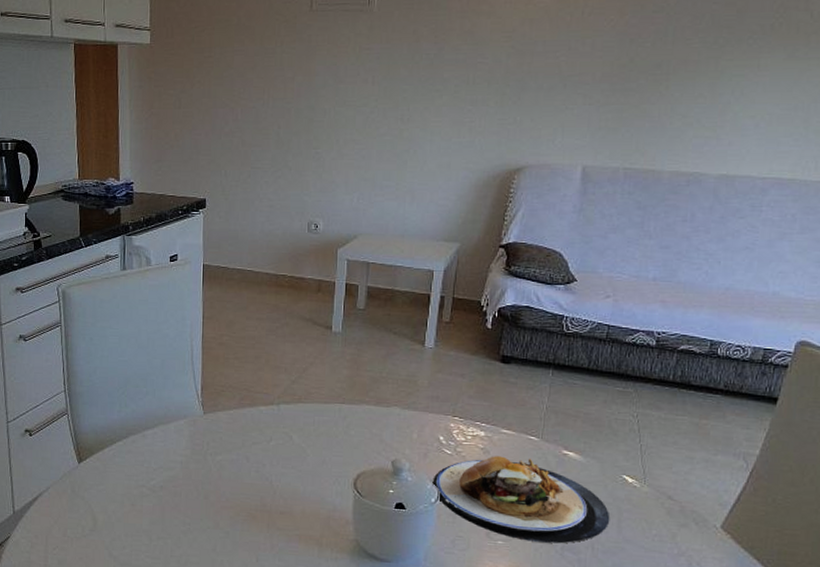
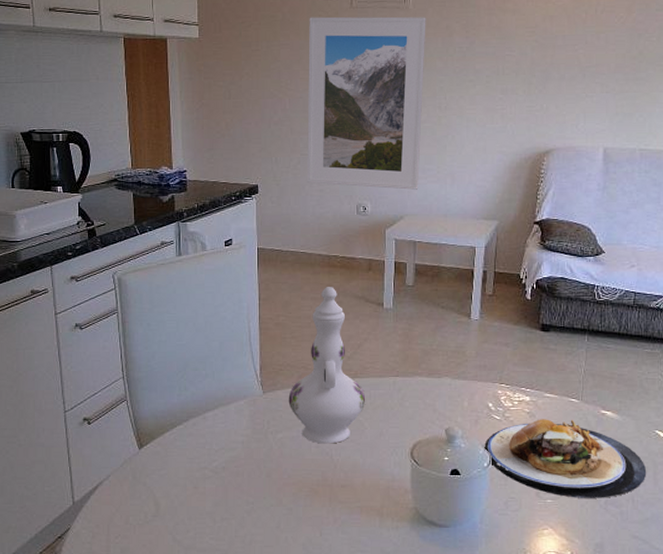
ewer: none [229,307,309,469] -> present [288,287,366,444]
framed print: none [256,20,392,207] -> present [306,16,426,190]

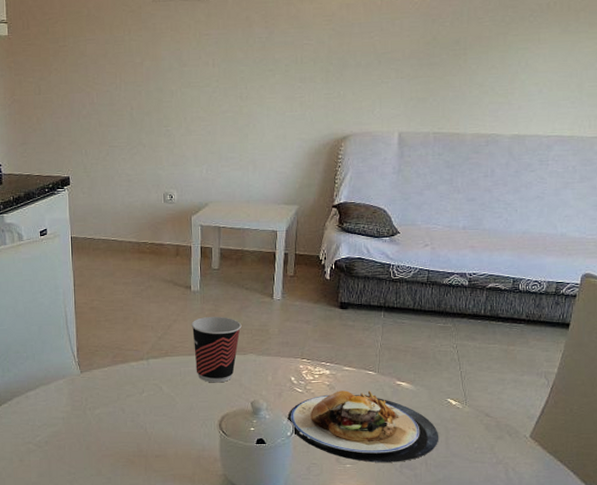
ewer: present [288,287,366,444] -> none [104,272,177,418]
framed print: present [306,16,426,190] -> none [113,8,227,178]
cup: none [383,335,437,408] -> present [191,316,242,383]

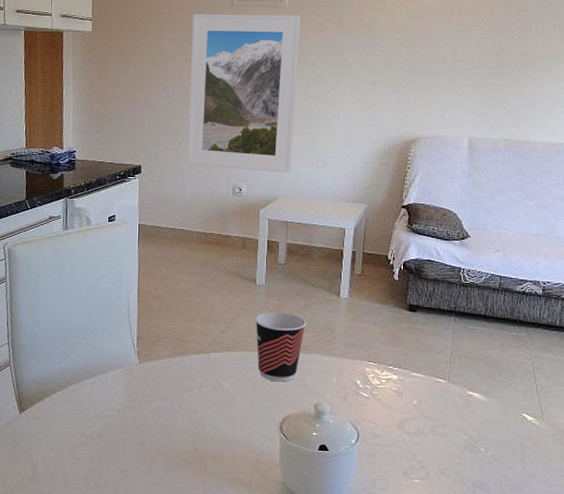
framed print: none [113,8,227,178] -> present [186,14,301,173]
plate: present [287,390,439,463] -> none [352,398,515,481]

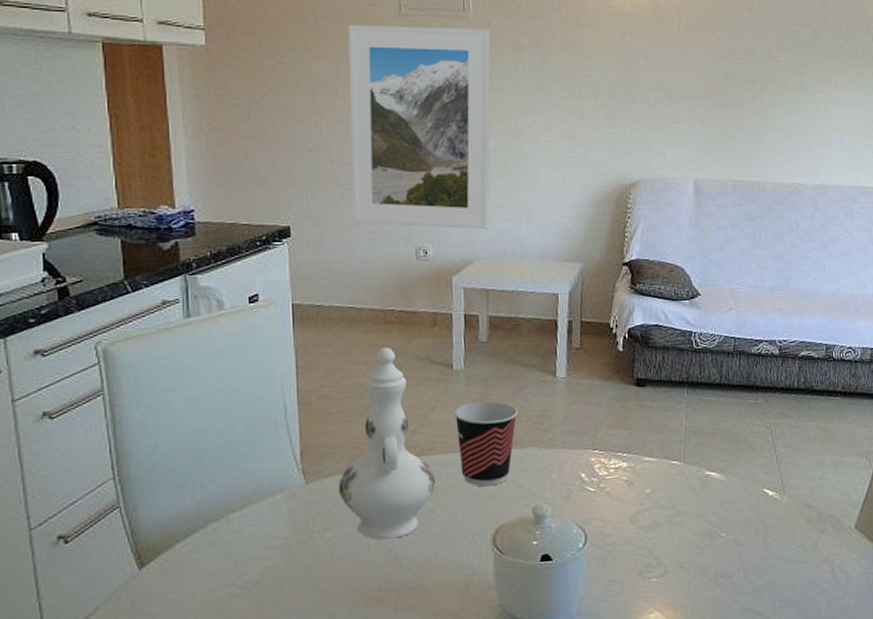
ewer: none [163,263,238,415] -> present [338,347,436,540]

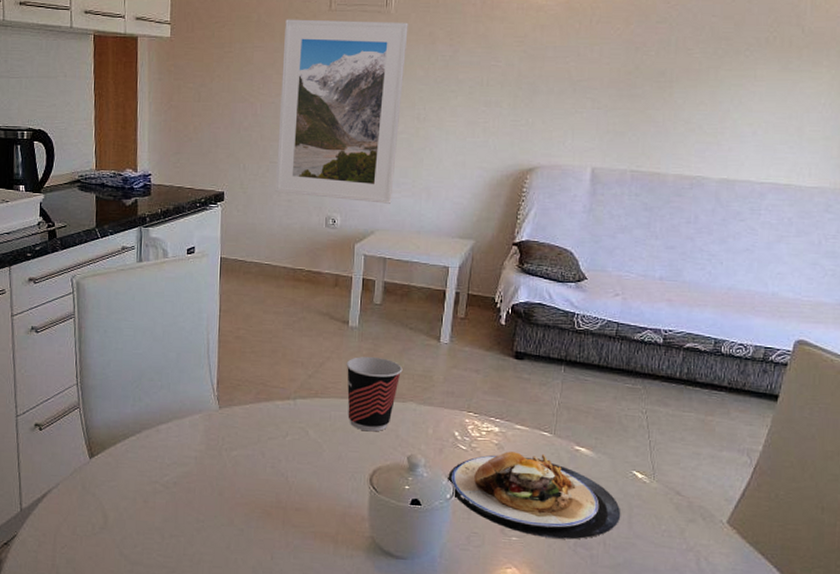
ewer: present [338,347,436,540] -> none [245,301,326,465]
plate: none [578,484,757,574] -> present [448,451,621,540]

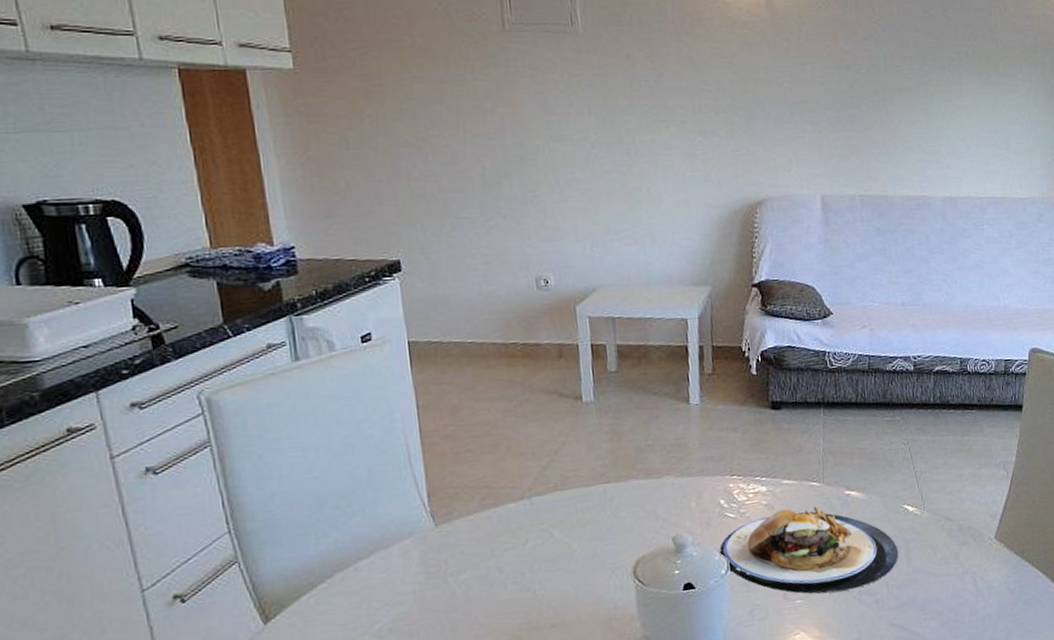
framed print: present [274,19,409,204] -> none [448,42,612,256]
cup: present [346,356,403,432] -> none [586,432,653,519]

